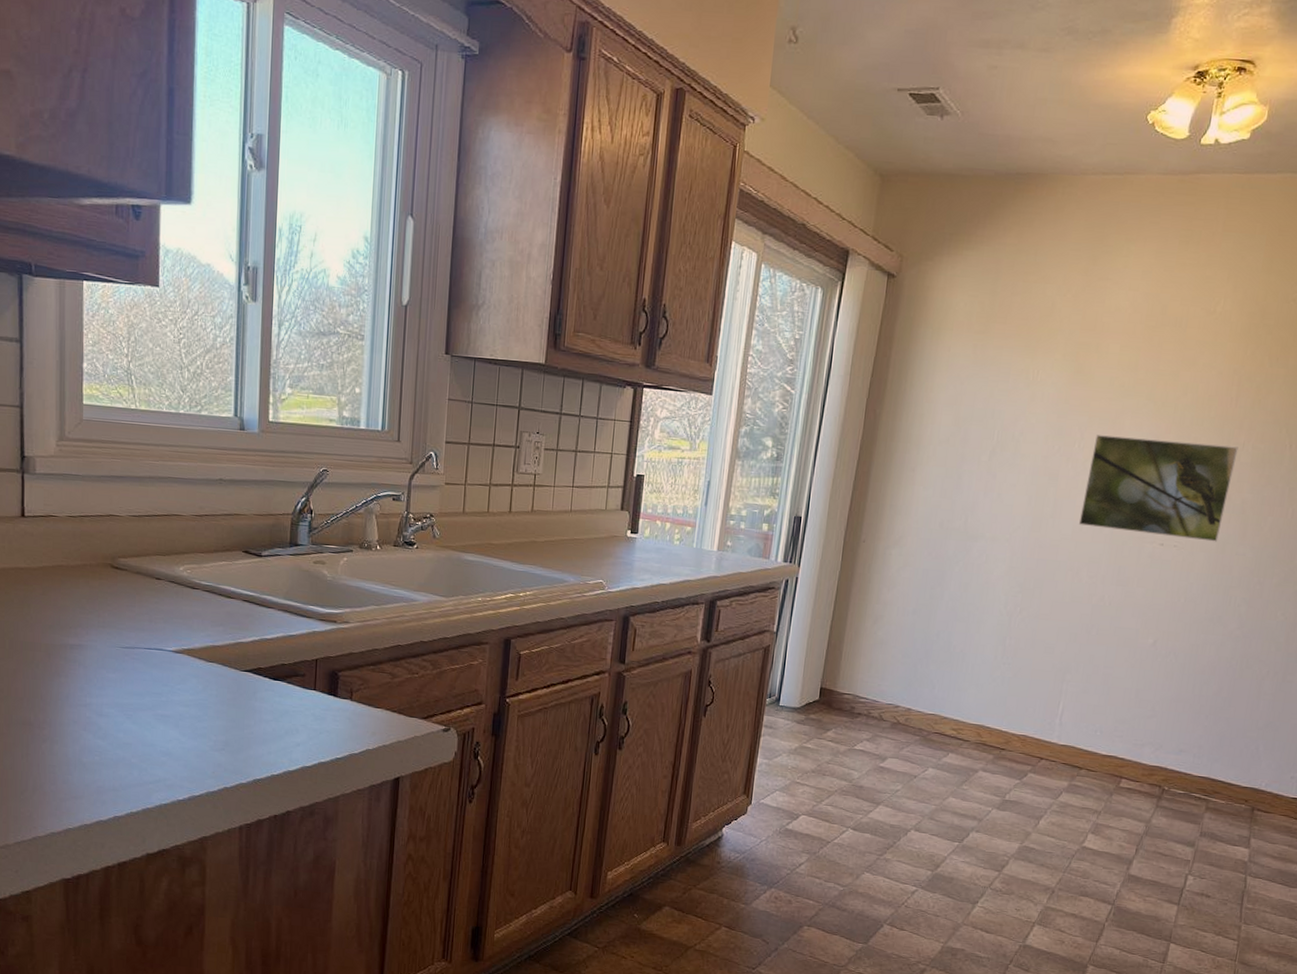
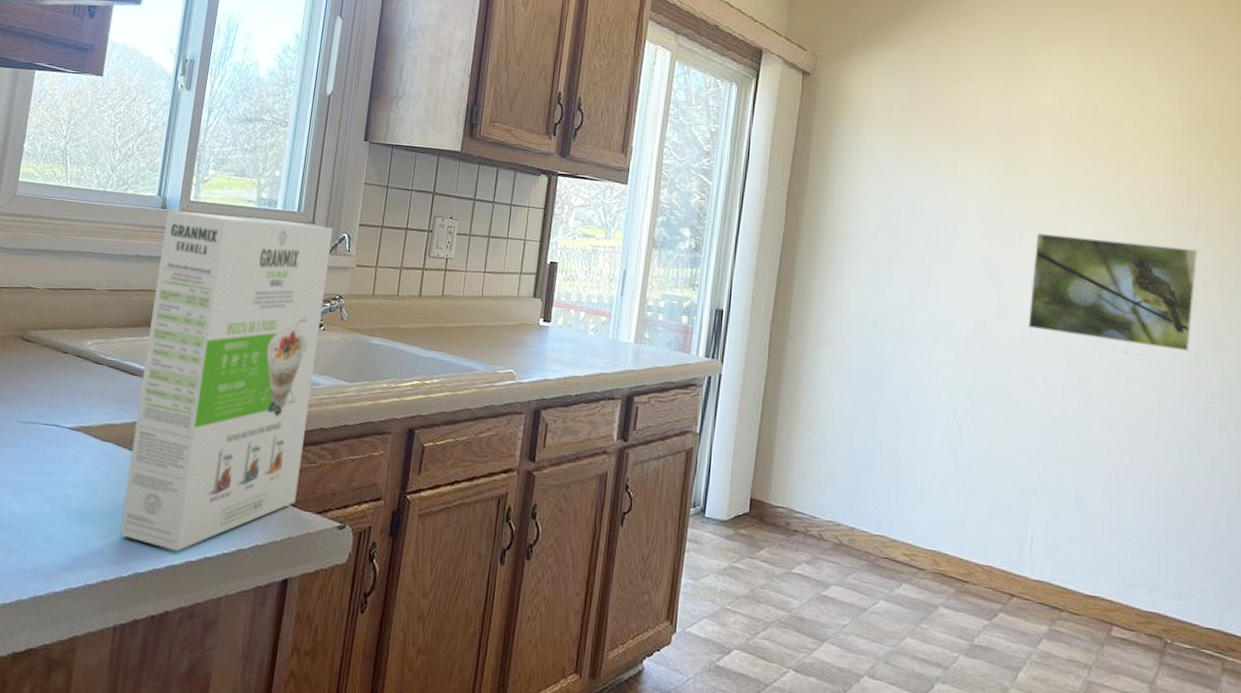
cereal box: none [234,431,419,759] -> present [119,210,333,552]

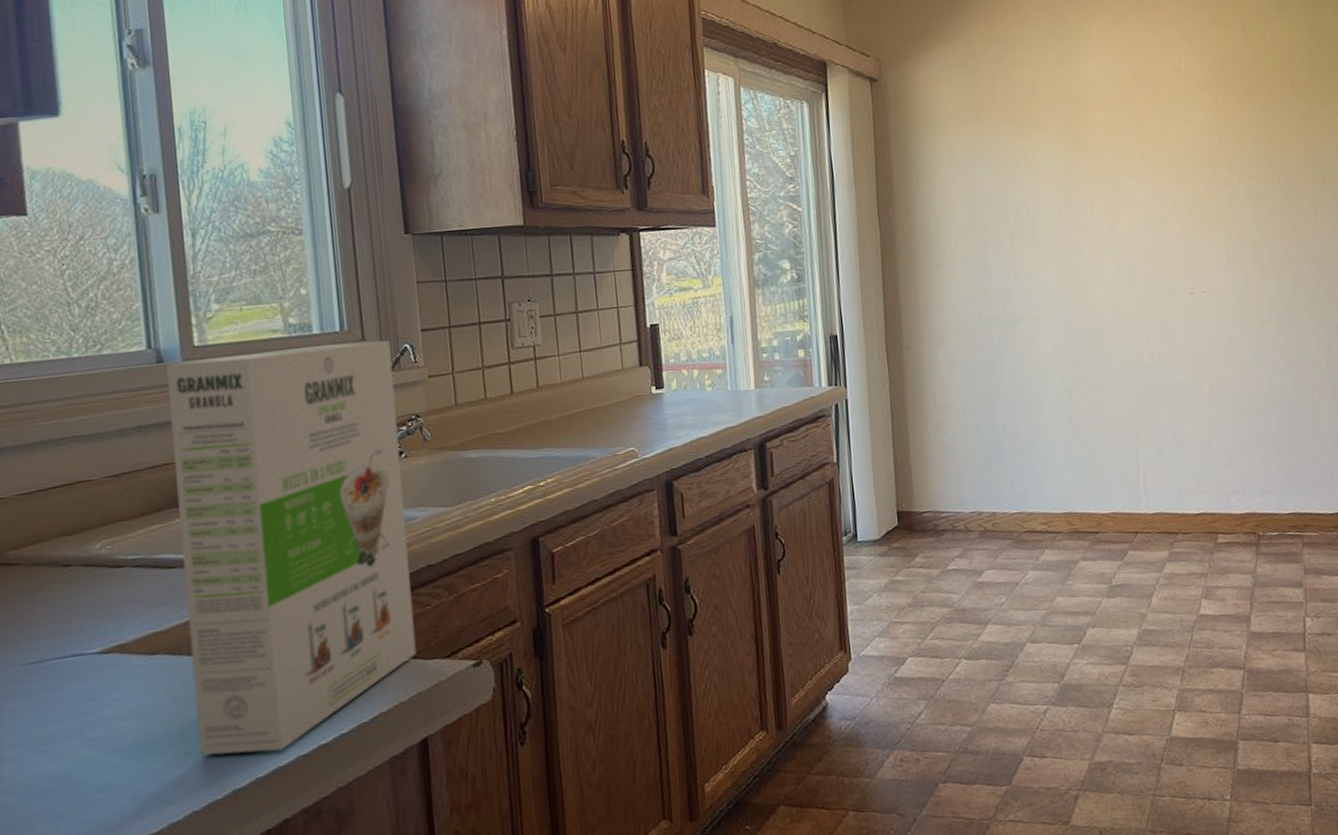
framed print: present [1027,233,1198,352] -> none [1105,188,1241,289]

